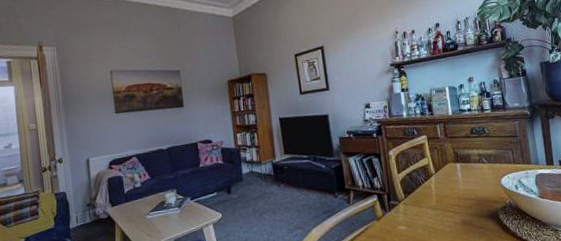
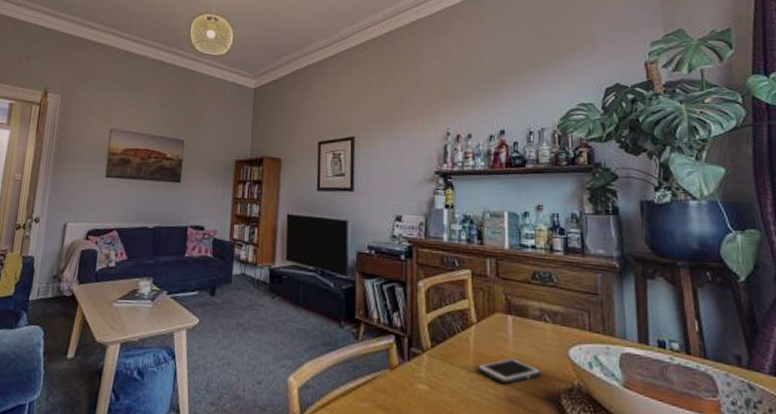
cell phone: none [438,193,484,213] -> present [476,358,541,384]

